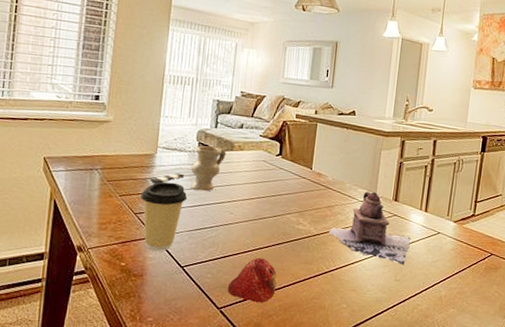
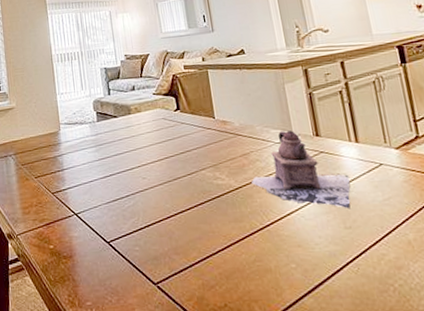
coffee cup: present [140,181,188,251] -> none [54,156,98,229]
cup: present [150,145,227,191] -> none [60,113,125,161]
fruit: present [227,257,277,303] -> none [159,221,211,273]

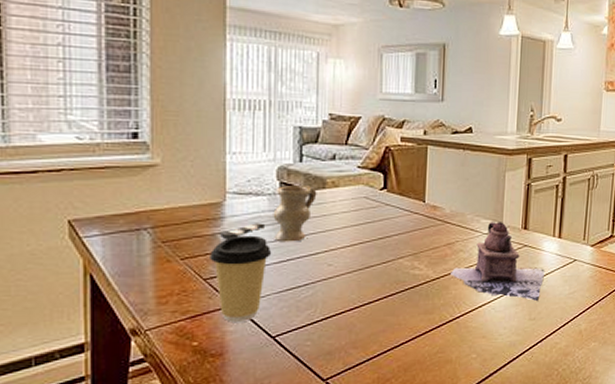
coffee cup: none [54,156,98,229] -> present [210,235,272,322]
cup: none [60,113,125,161] -> present [220,186,317,242]

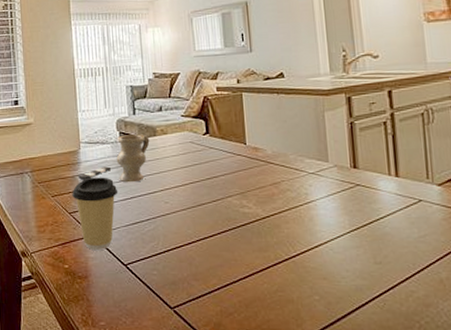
teapot: present [450,222,544,302] -> none [280,161,385,245]

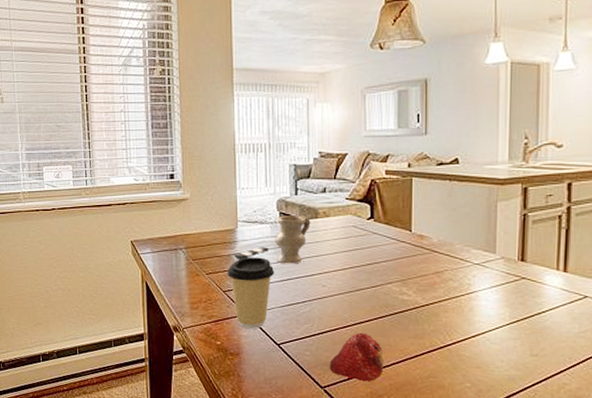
fruit: none [177,248,232,300] -> present [329,332,384,382]

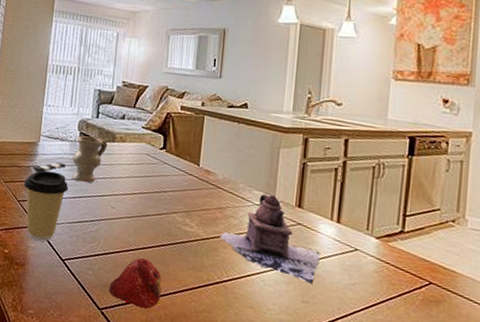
teapot: none [440,252,547,338] -> present [220,194,320,285]

